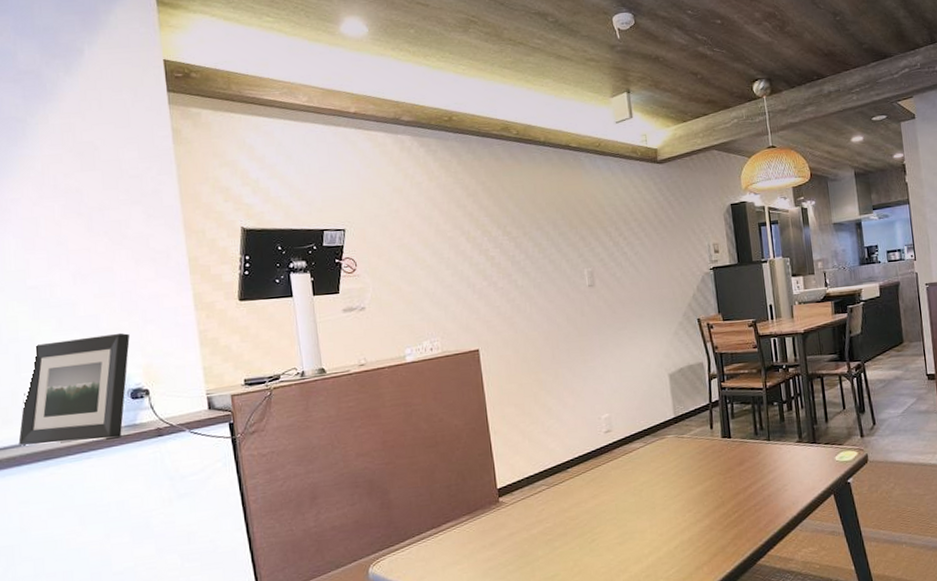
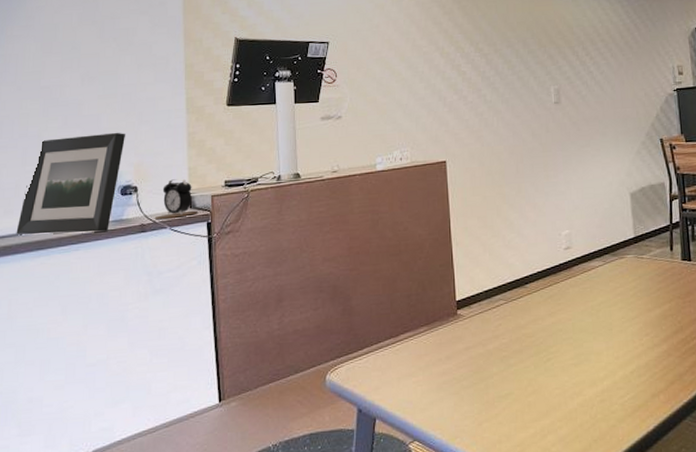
alarm clock: none [172,379,218,422] -> present [155,179,198,219]

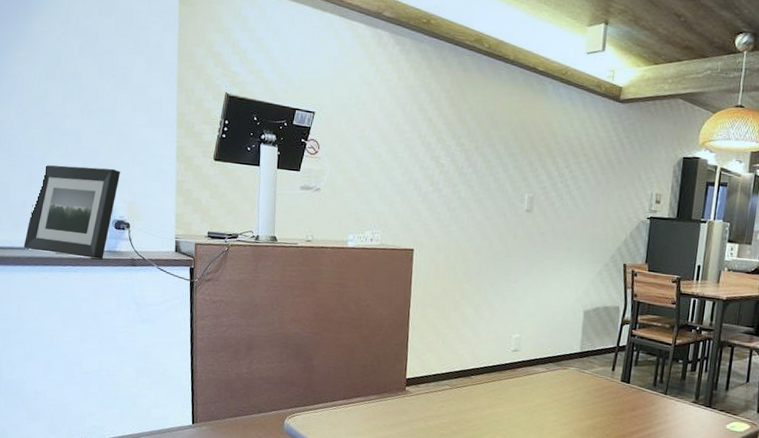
alarm clock: present [155,179,198,219] -> none [145,222,182,259]

